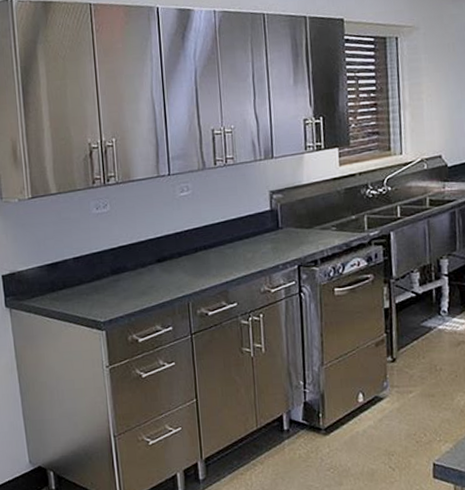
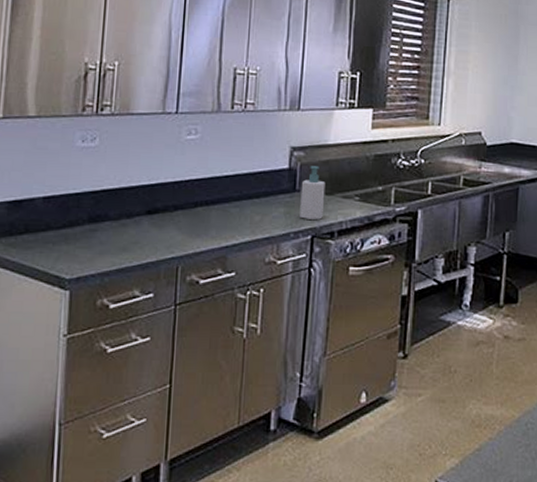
soap bottle: none [283,205,306,252] -> present [300,166,326,220]

